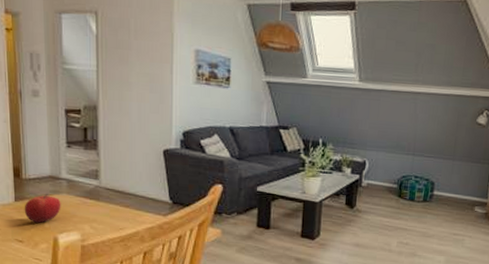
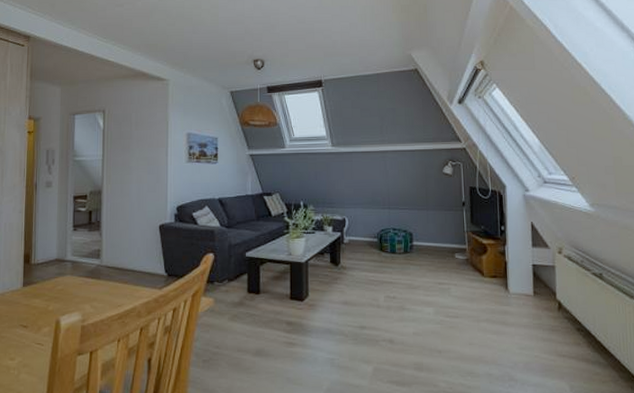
fruit: present [24,193,61,223] -> none [30,276,65,306]

